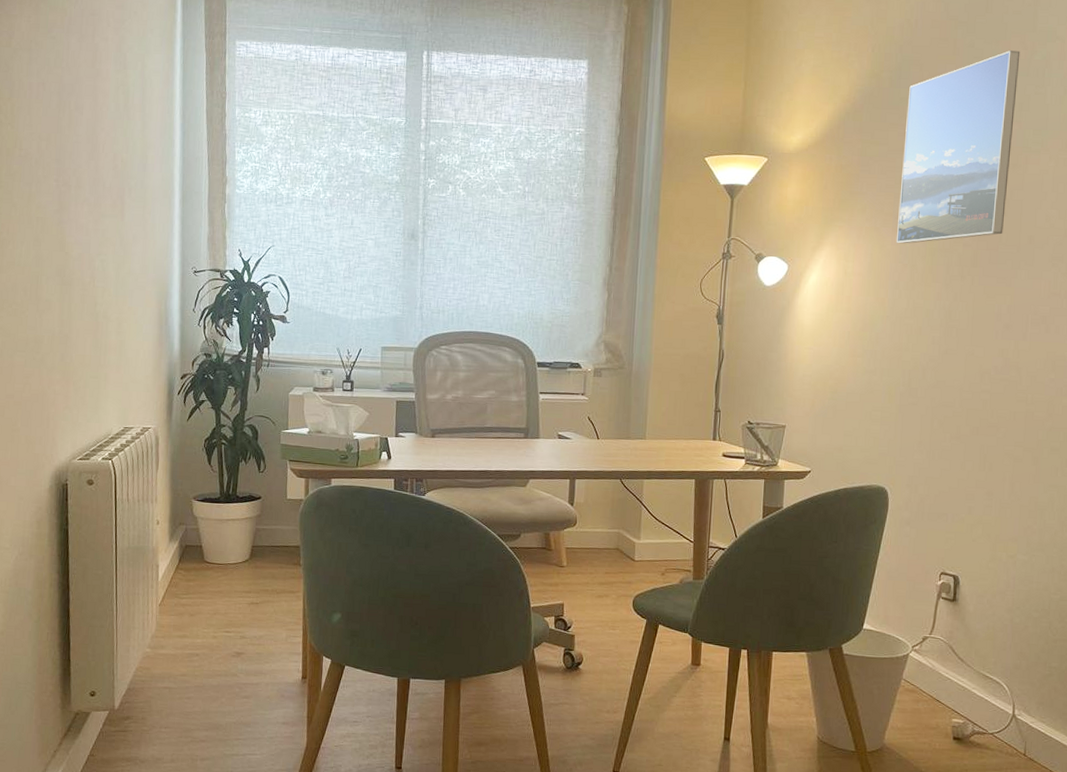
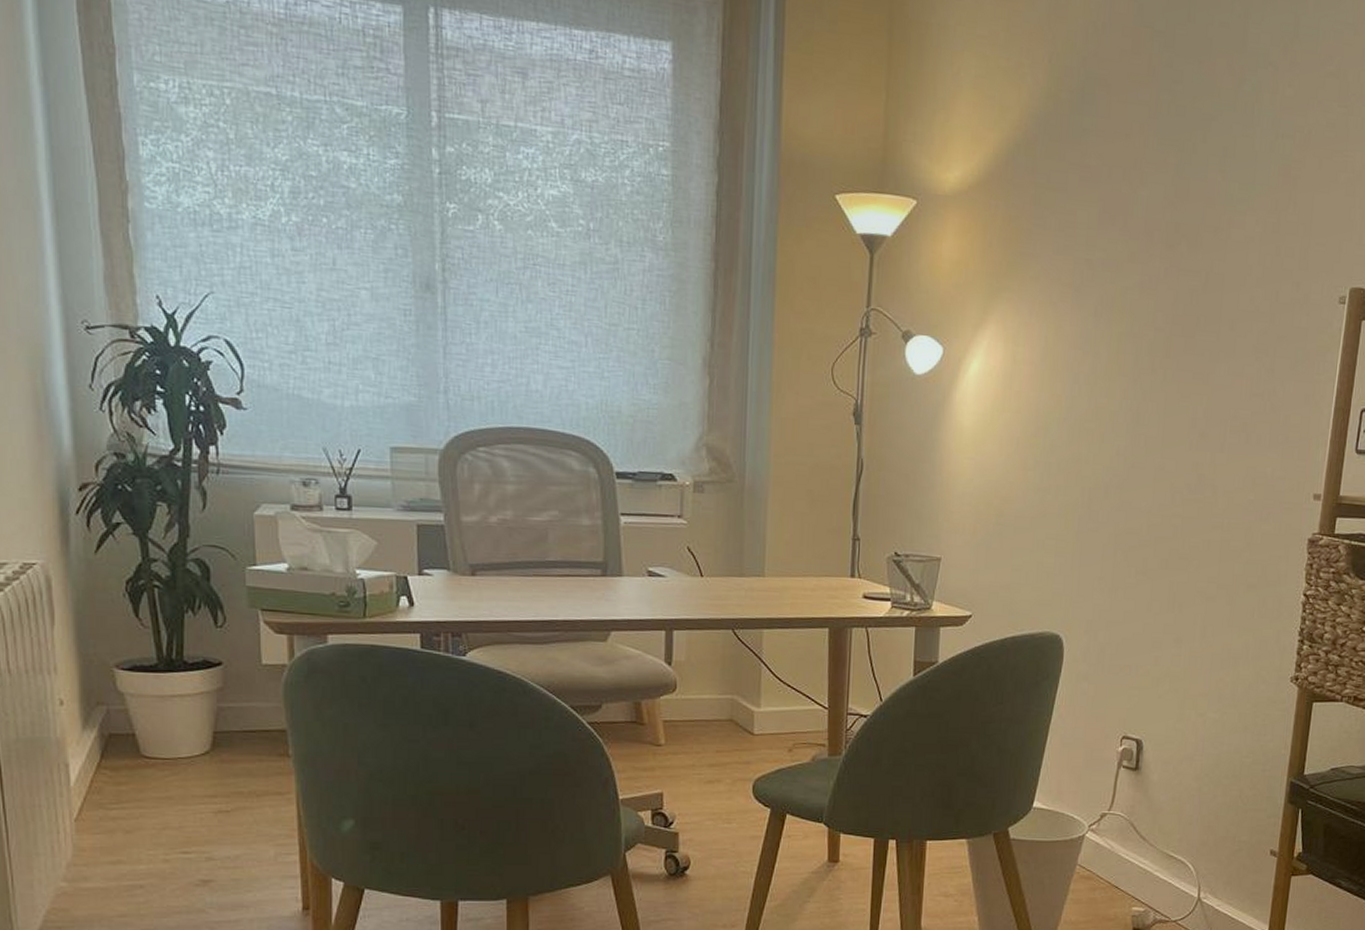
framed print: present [897,50,1020,244] -> none [1076,75,1227,325]

